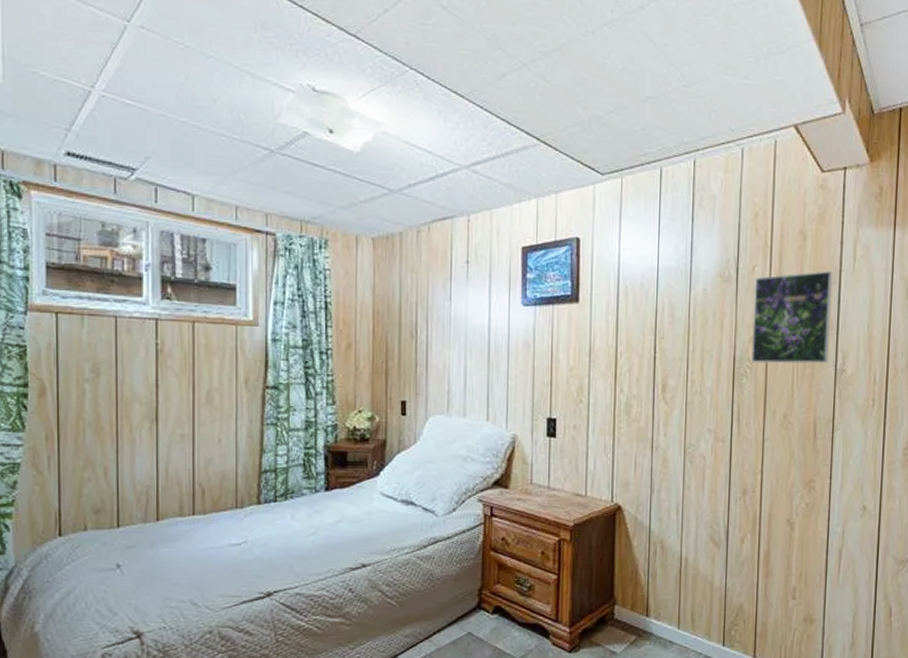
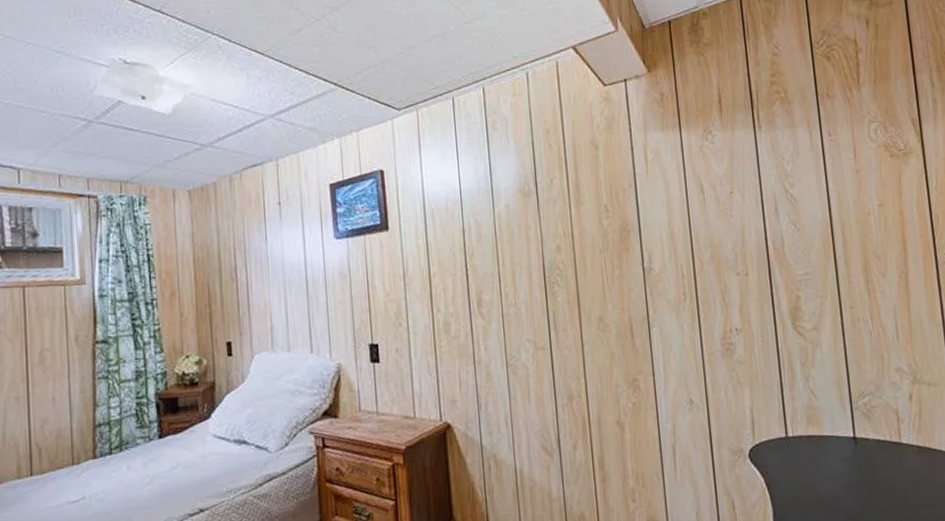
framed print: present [751,271,833,364] -> none [554,176,635,271]

